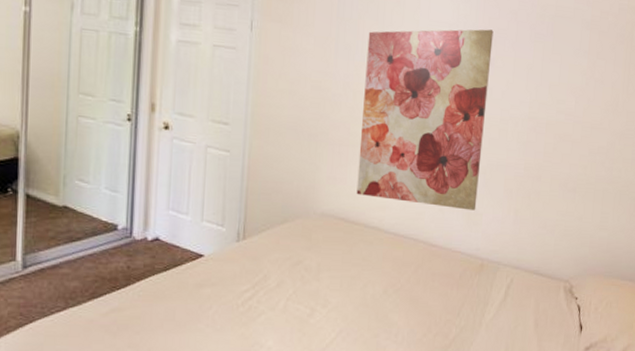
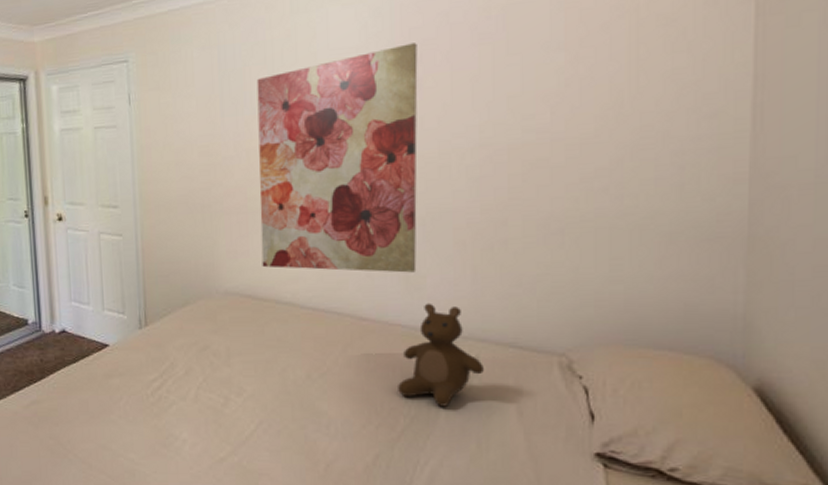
teddy bear: none [453,236,516,319] -> present [398,303,485,407]

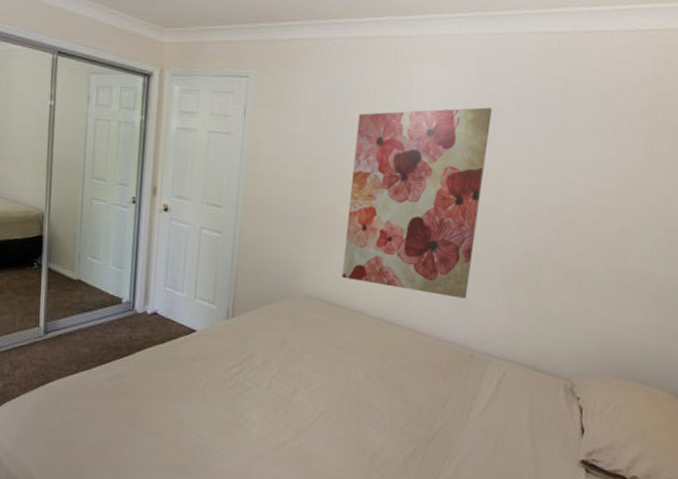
teddy bear: present [398,303,485,407] -> none [439,325,509,413]

